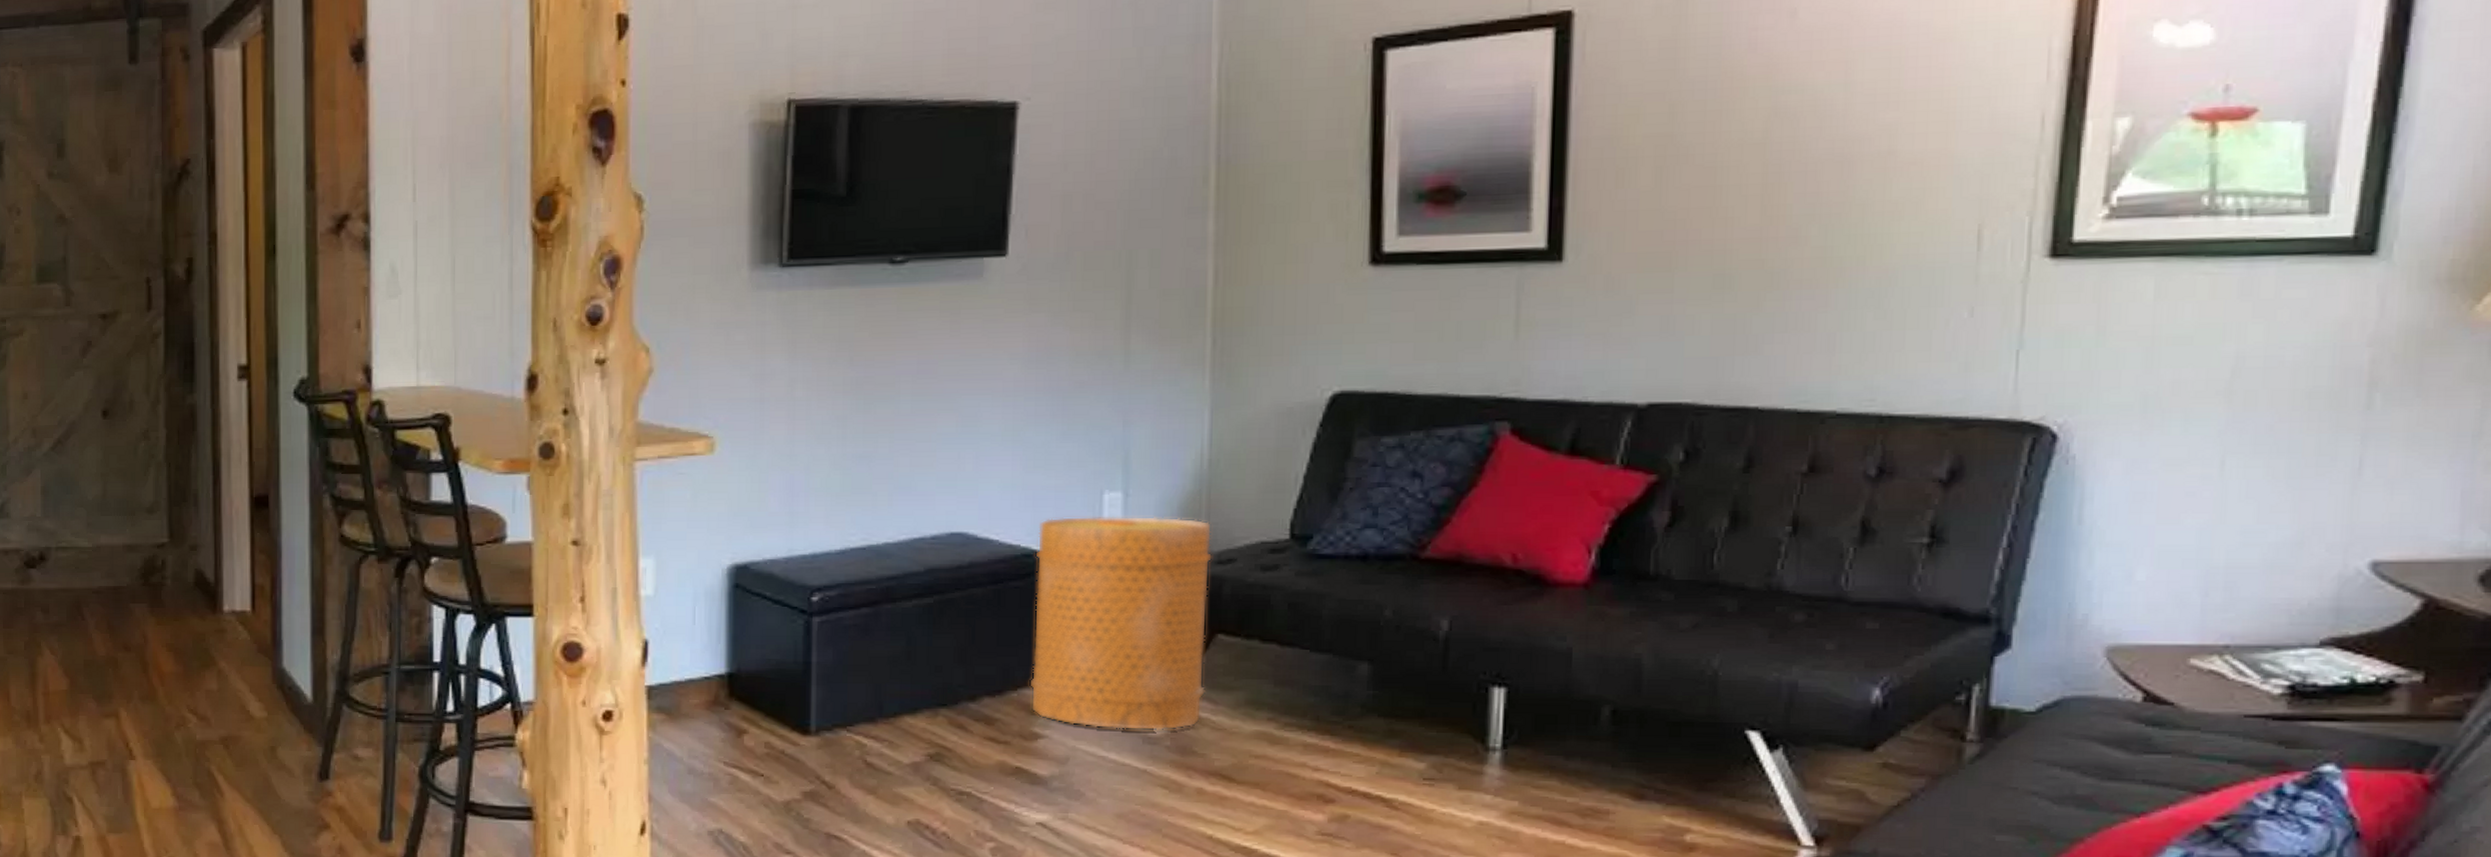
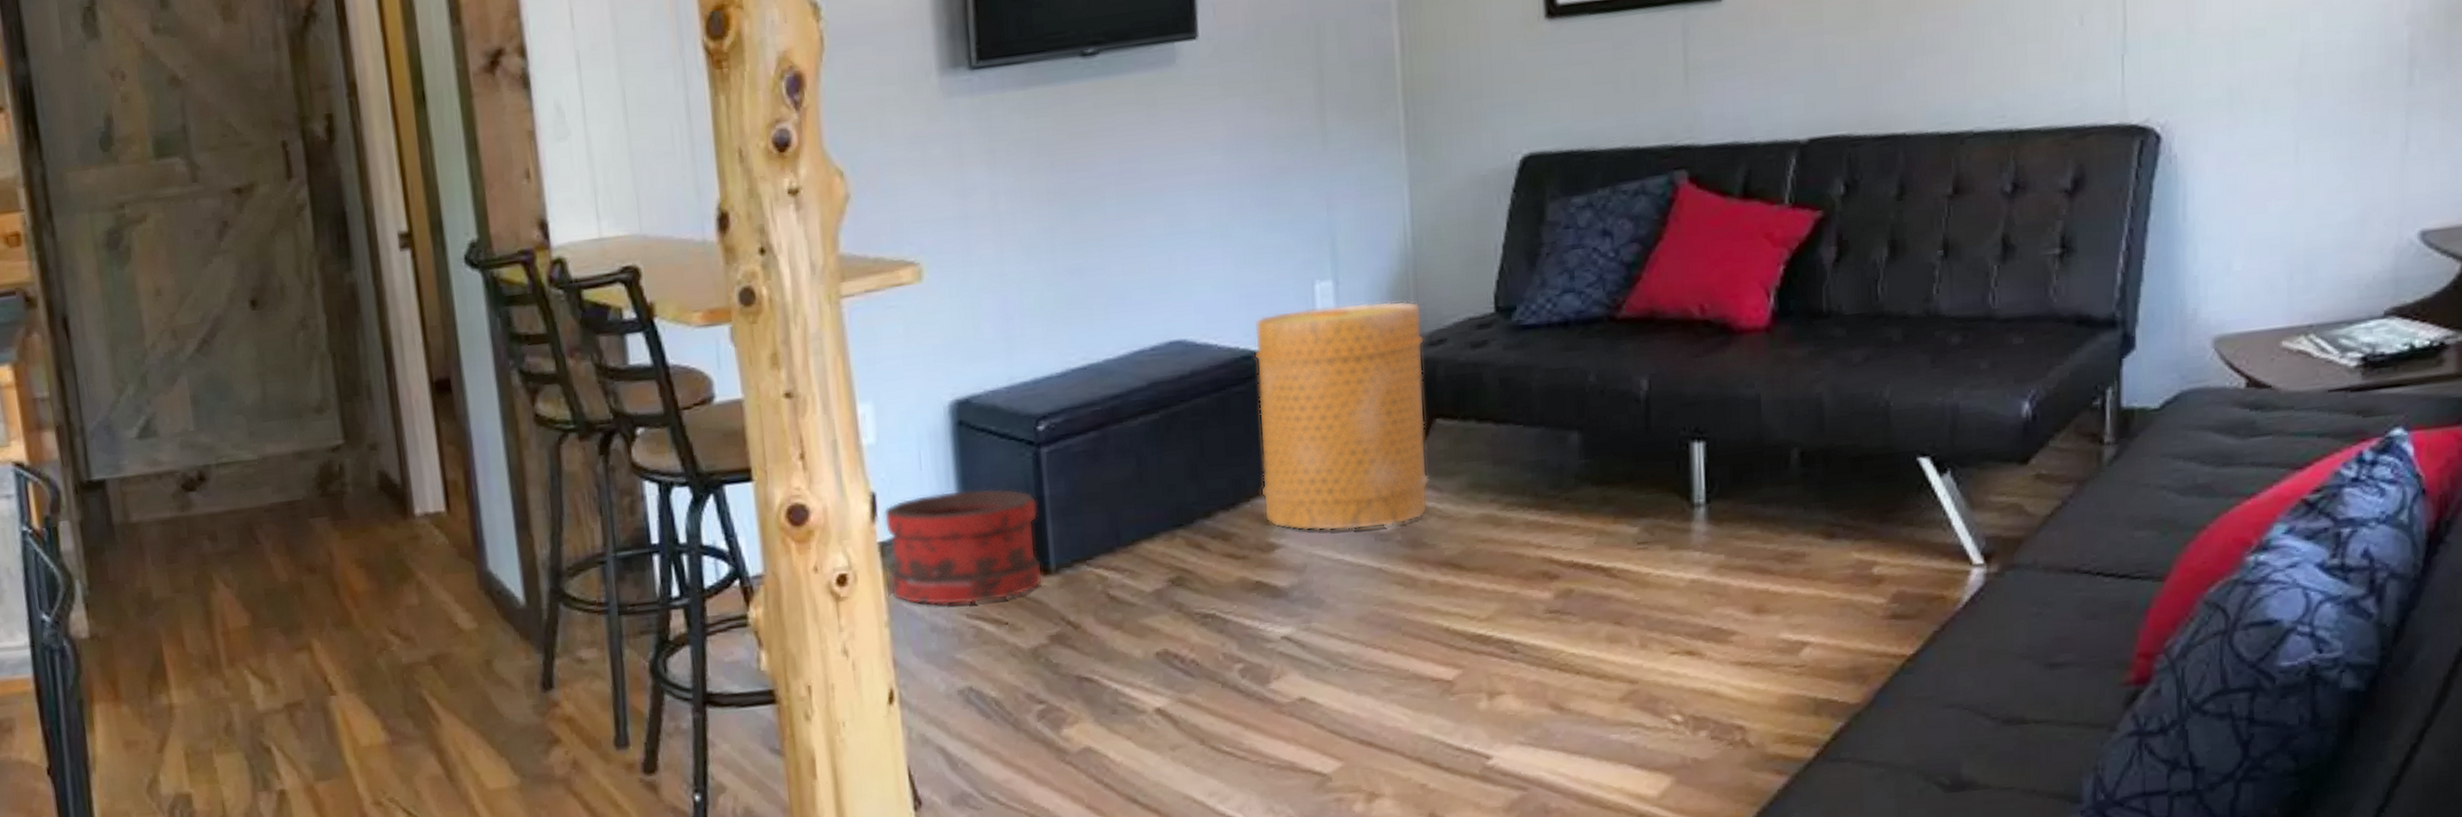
bucket: none [653,647,804,753] -> present [883,488,1043,606]

